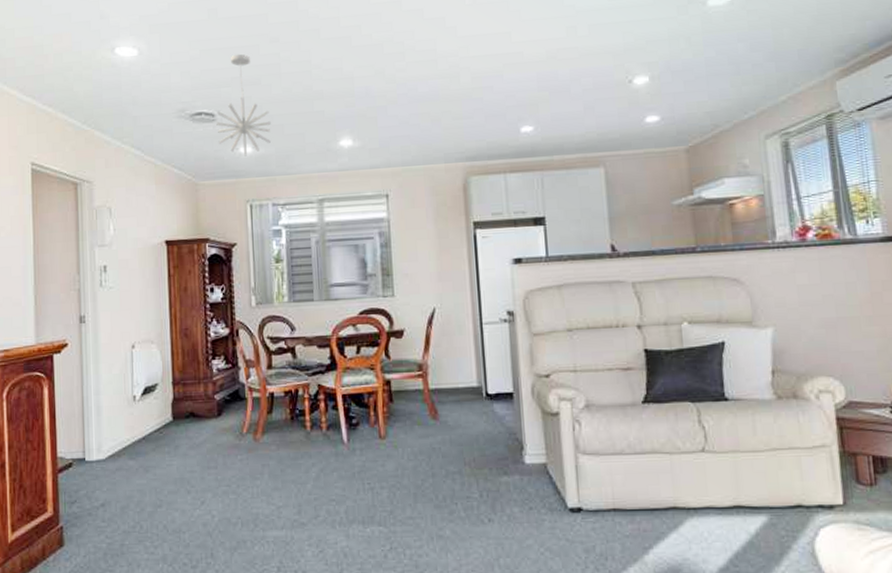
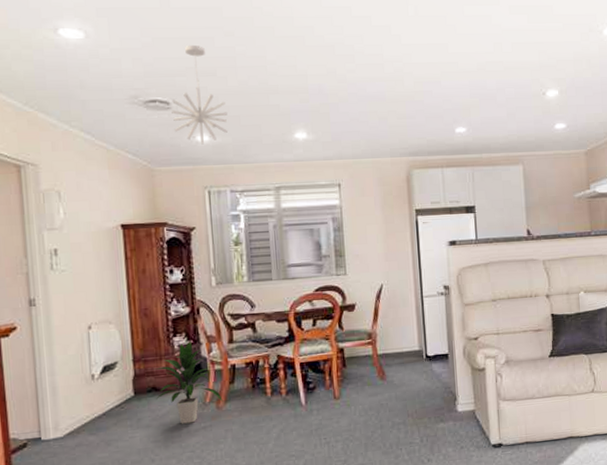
indoor plant: none [194,364,260,455] -> present [156,341,223,424]

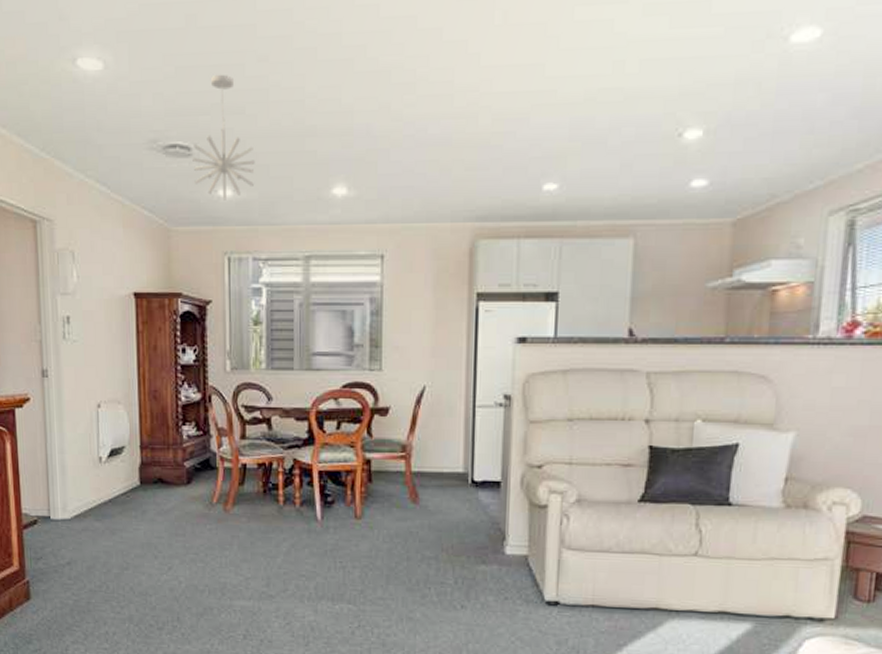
indoor plant: present [156,341,223,424] -> none [162,431,231,523]

